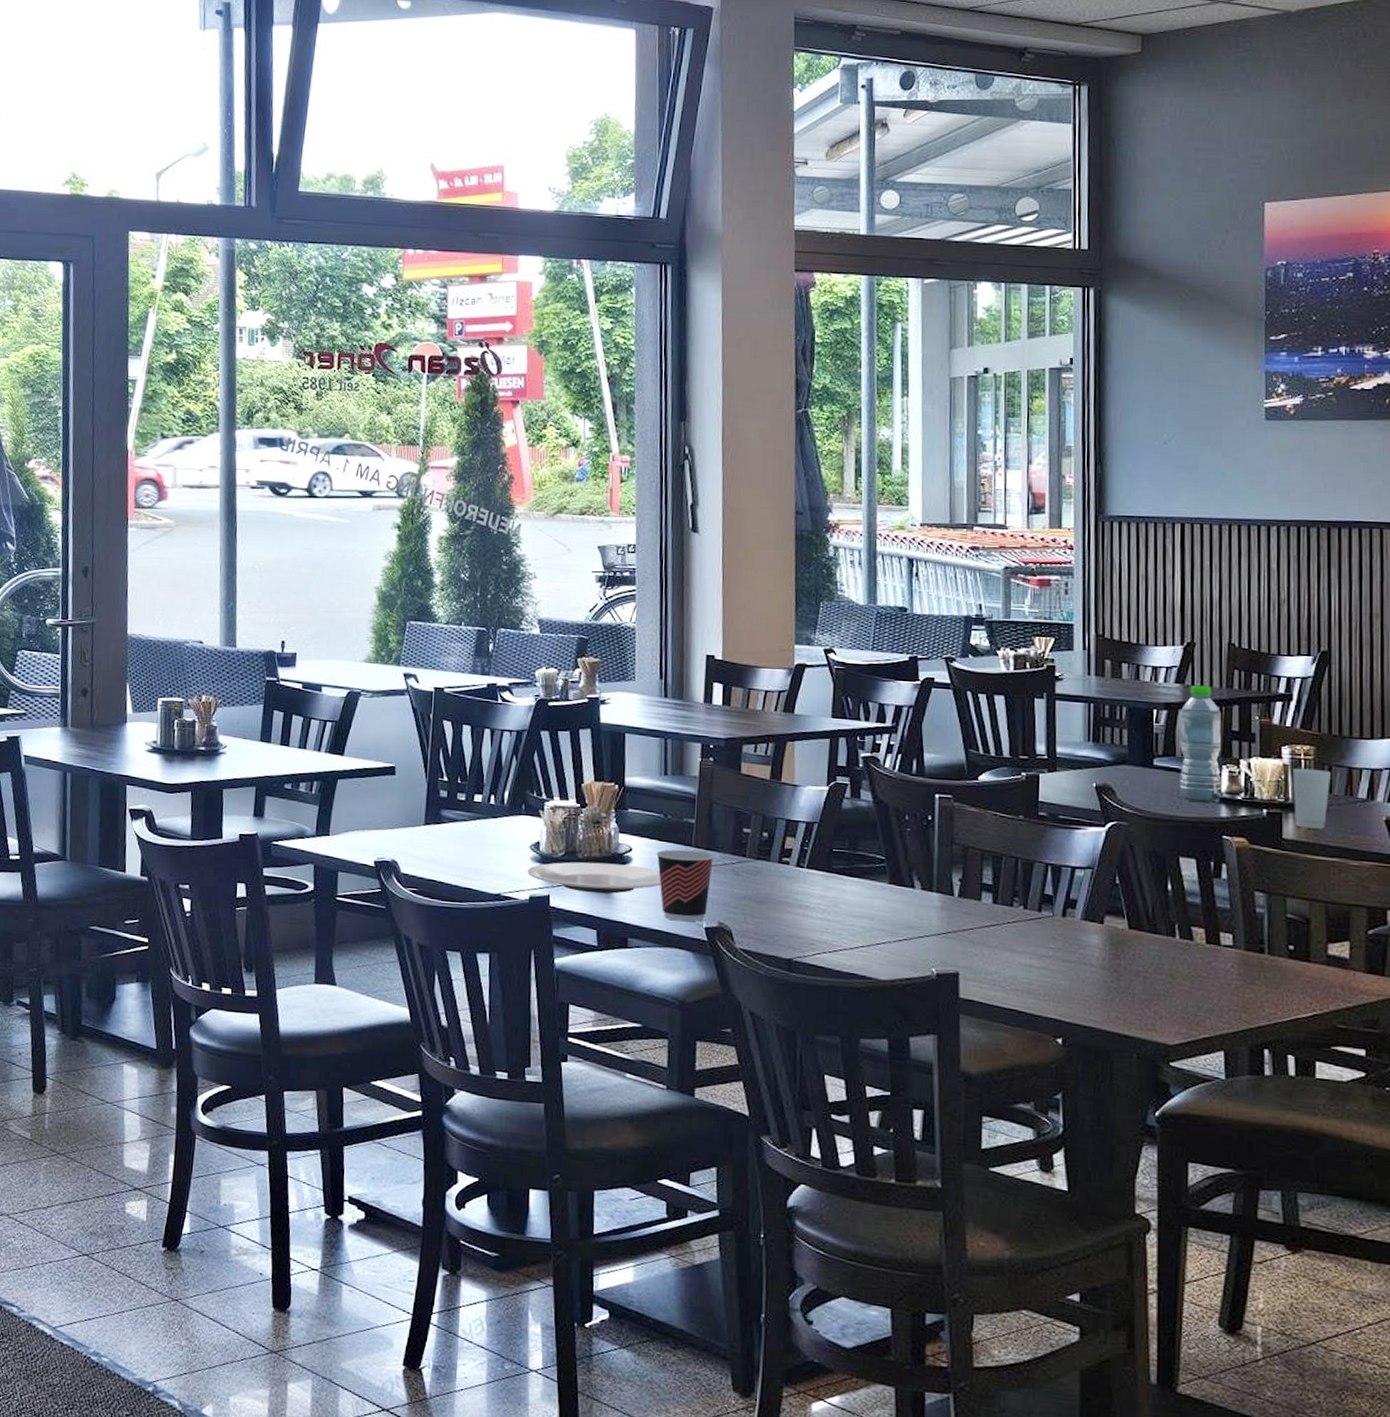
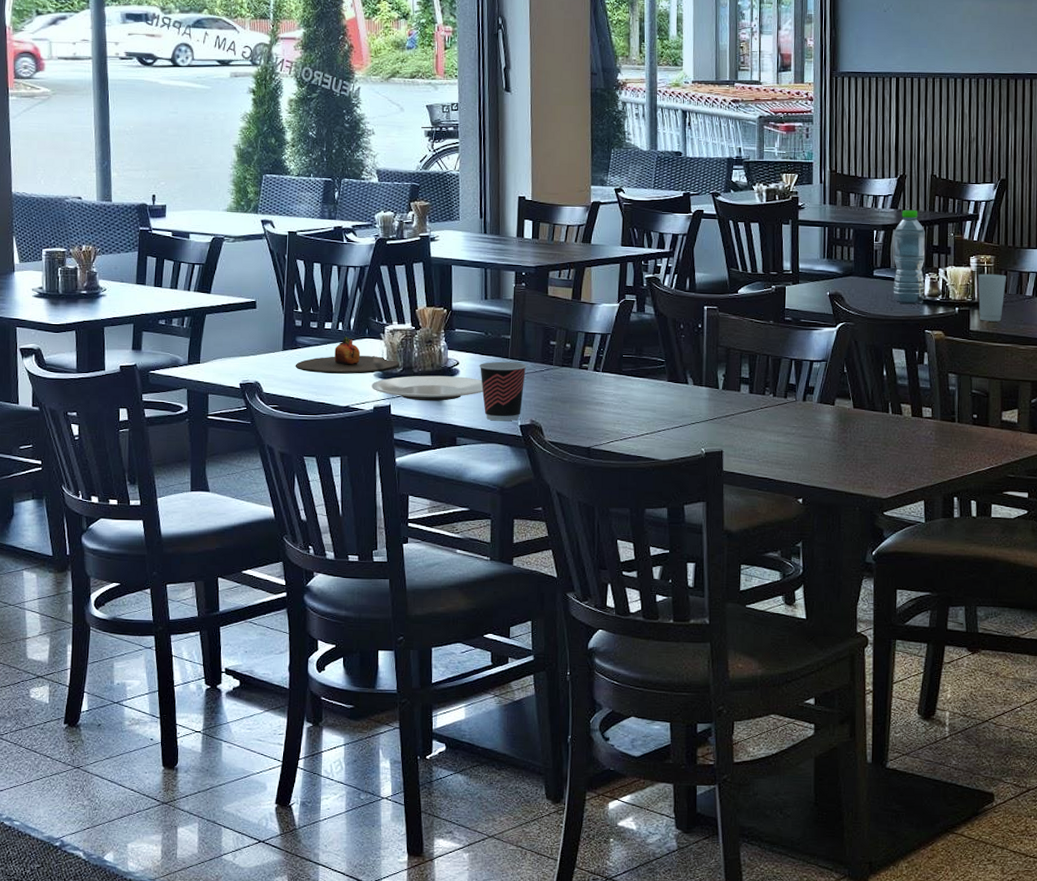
plate: none [439,812,561,857] -> present [296,337,400,374]

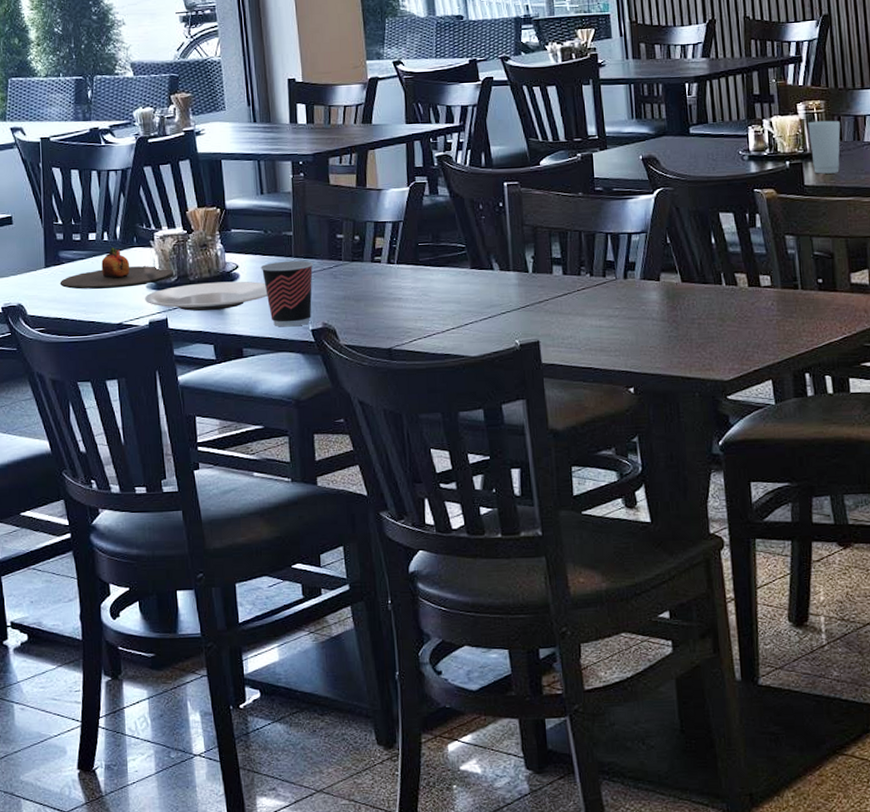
water bottle: present [893,209,925,305] -> none [708,56,750,163]

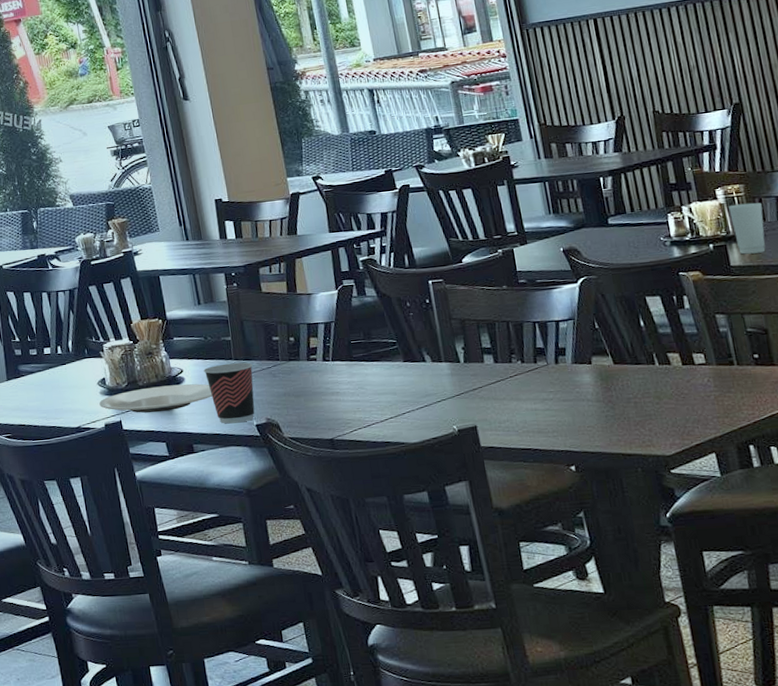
plate: present [61,247,174,289] -> none [22,359,124,398]

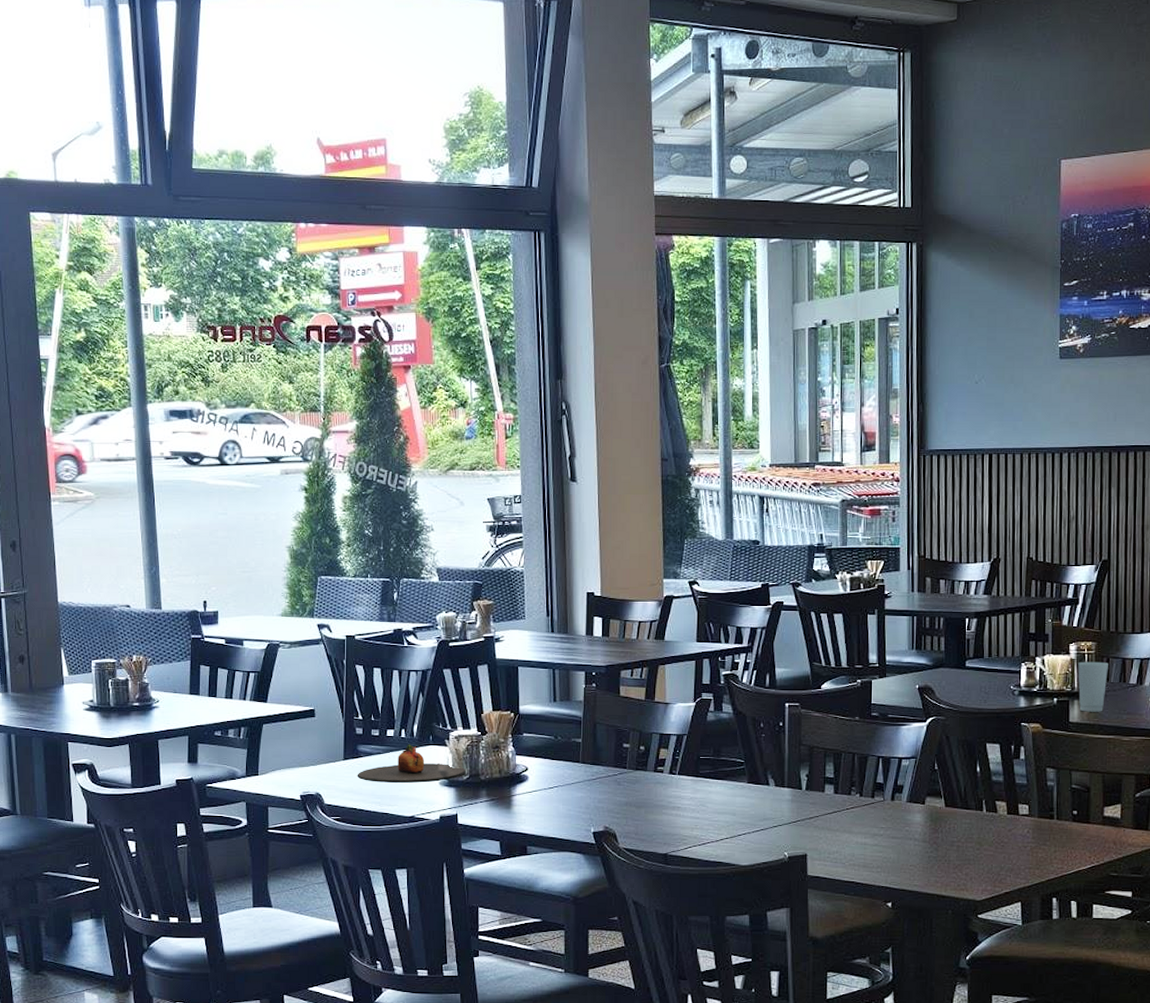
plate: none [22,359,124,398] -> present [358,744,466,783]
plate: present [99,383,213,413] -> none [437,782,554,809]
cup: present [204,362,255,424] -> none [549,766,599,828]

